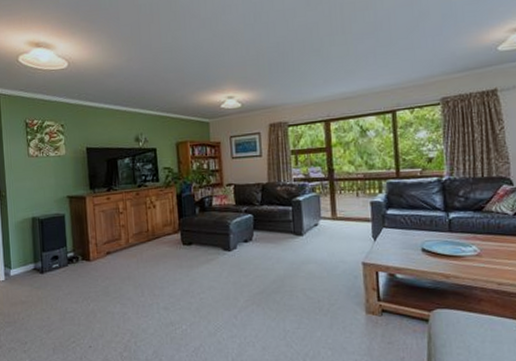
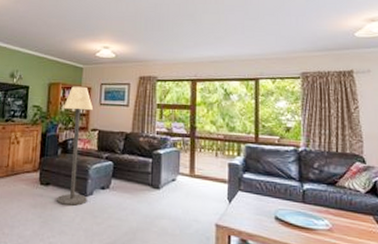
floor lamp: none [195,141,232,262] -> present [57,86,94,206]

